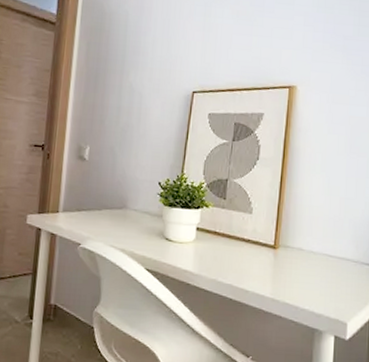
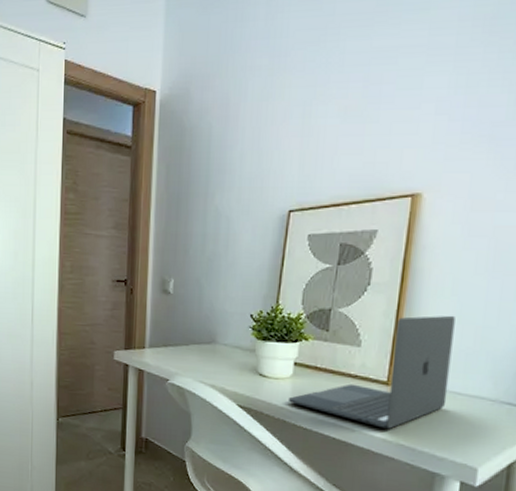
laptop: none [190,187,325,289] -> present [287,315,455,429]

